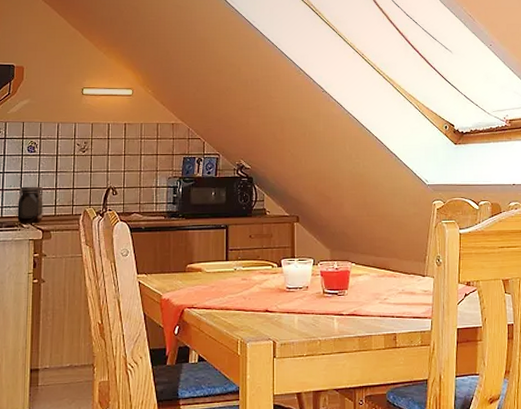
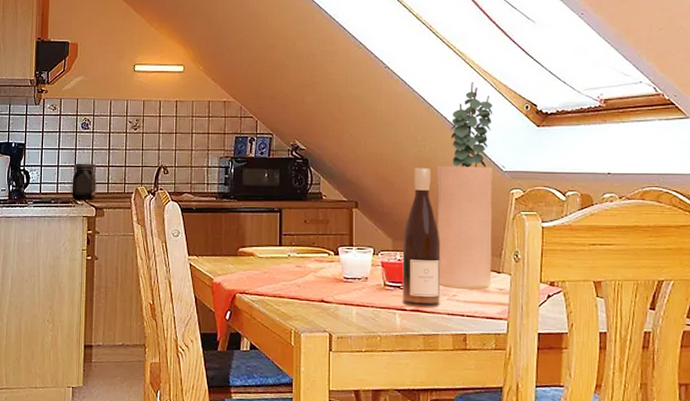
bottle: none [339,183,374,312] -> present [402,167,441,308]
vase: none [369,104,418,294] -> present [436,81,493,291]

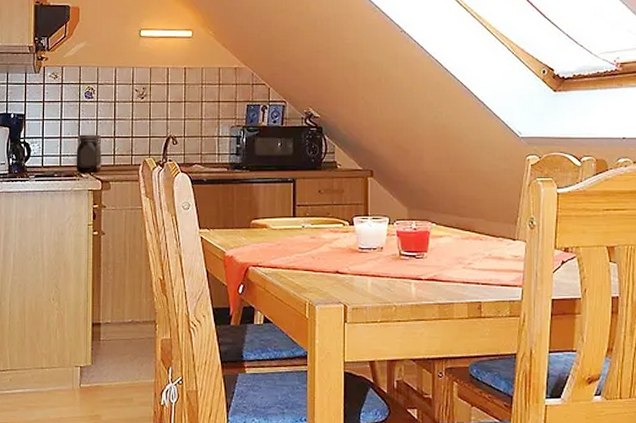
bottle: present [402,167,441,308] -> none [417,134,456,277]
vase: present [436,81,493,291] -> none [452,46,510,258]

